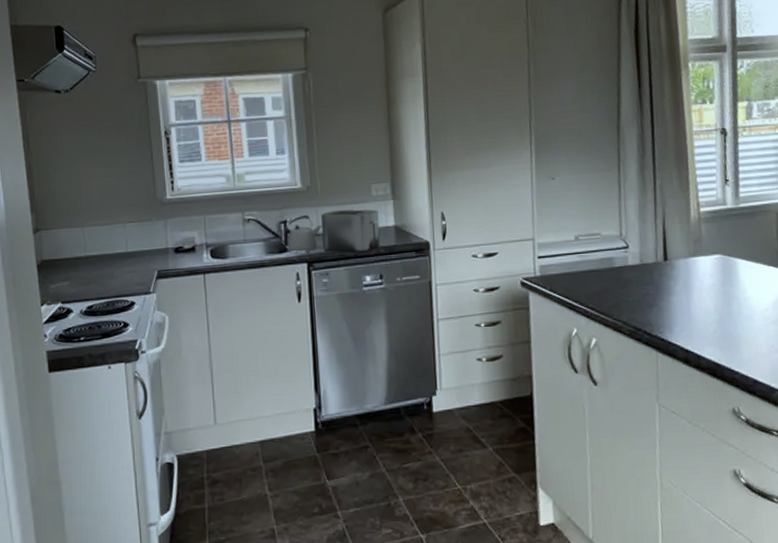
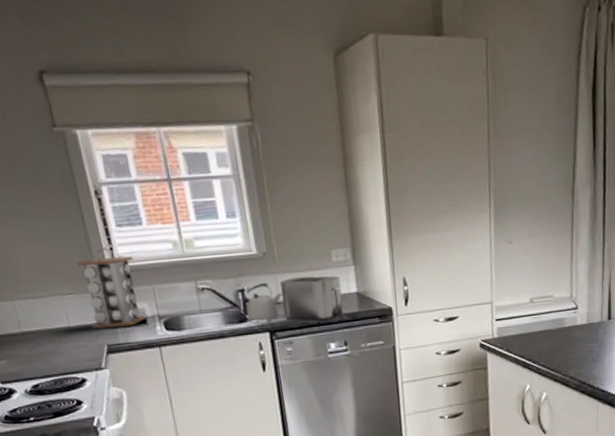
spice rack: none [141,180,195,255] -> present [77,246,146,329]

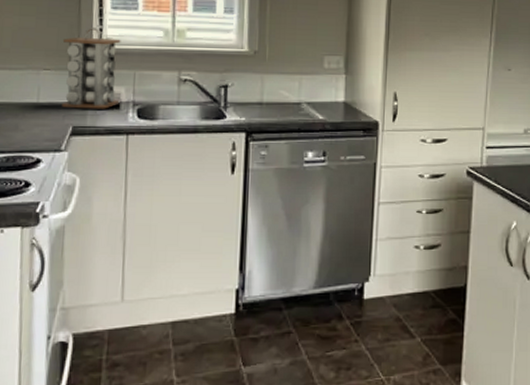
kettle: present [242,282,282,322] -> none [221,80,266,121]
toaster: present [279,275,344,321] -> none [264,79,329,127]

